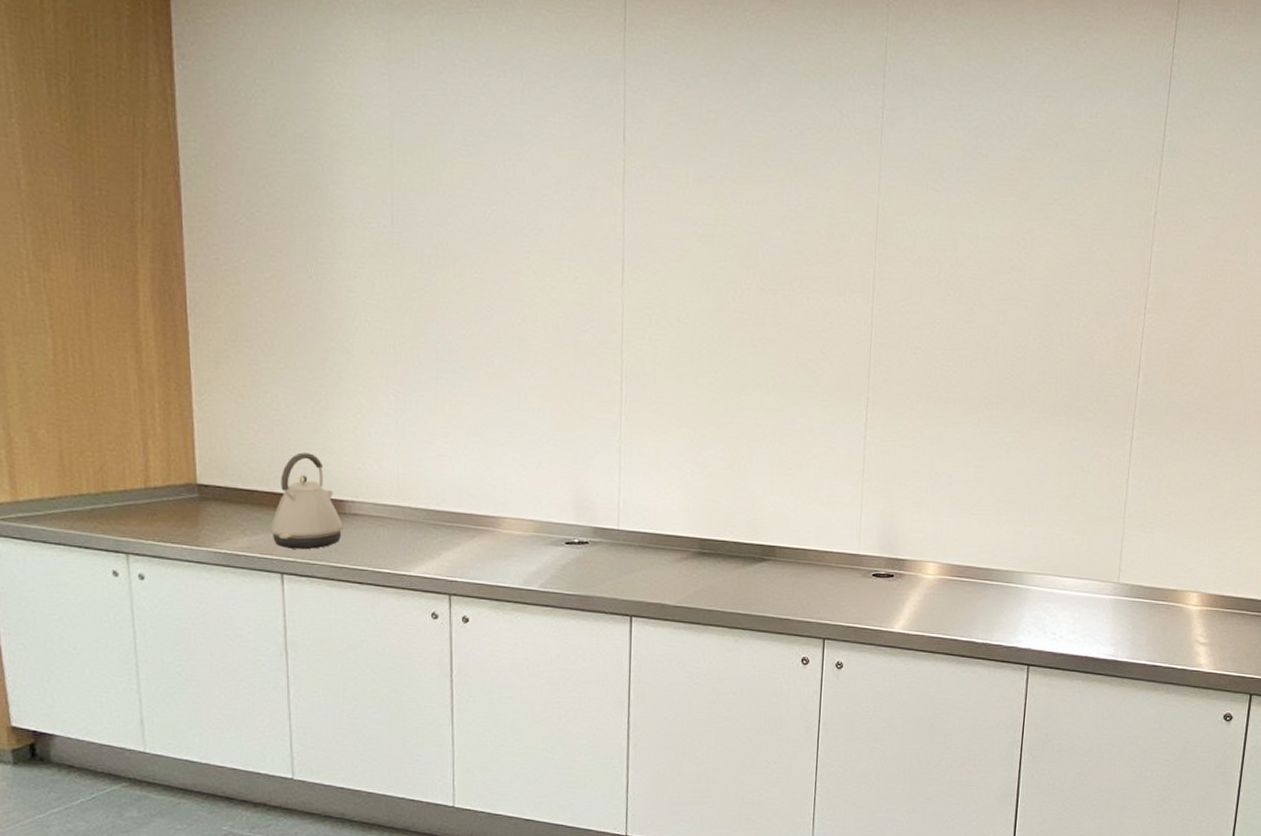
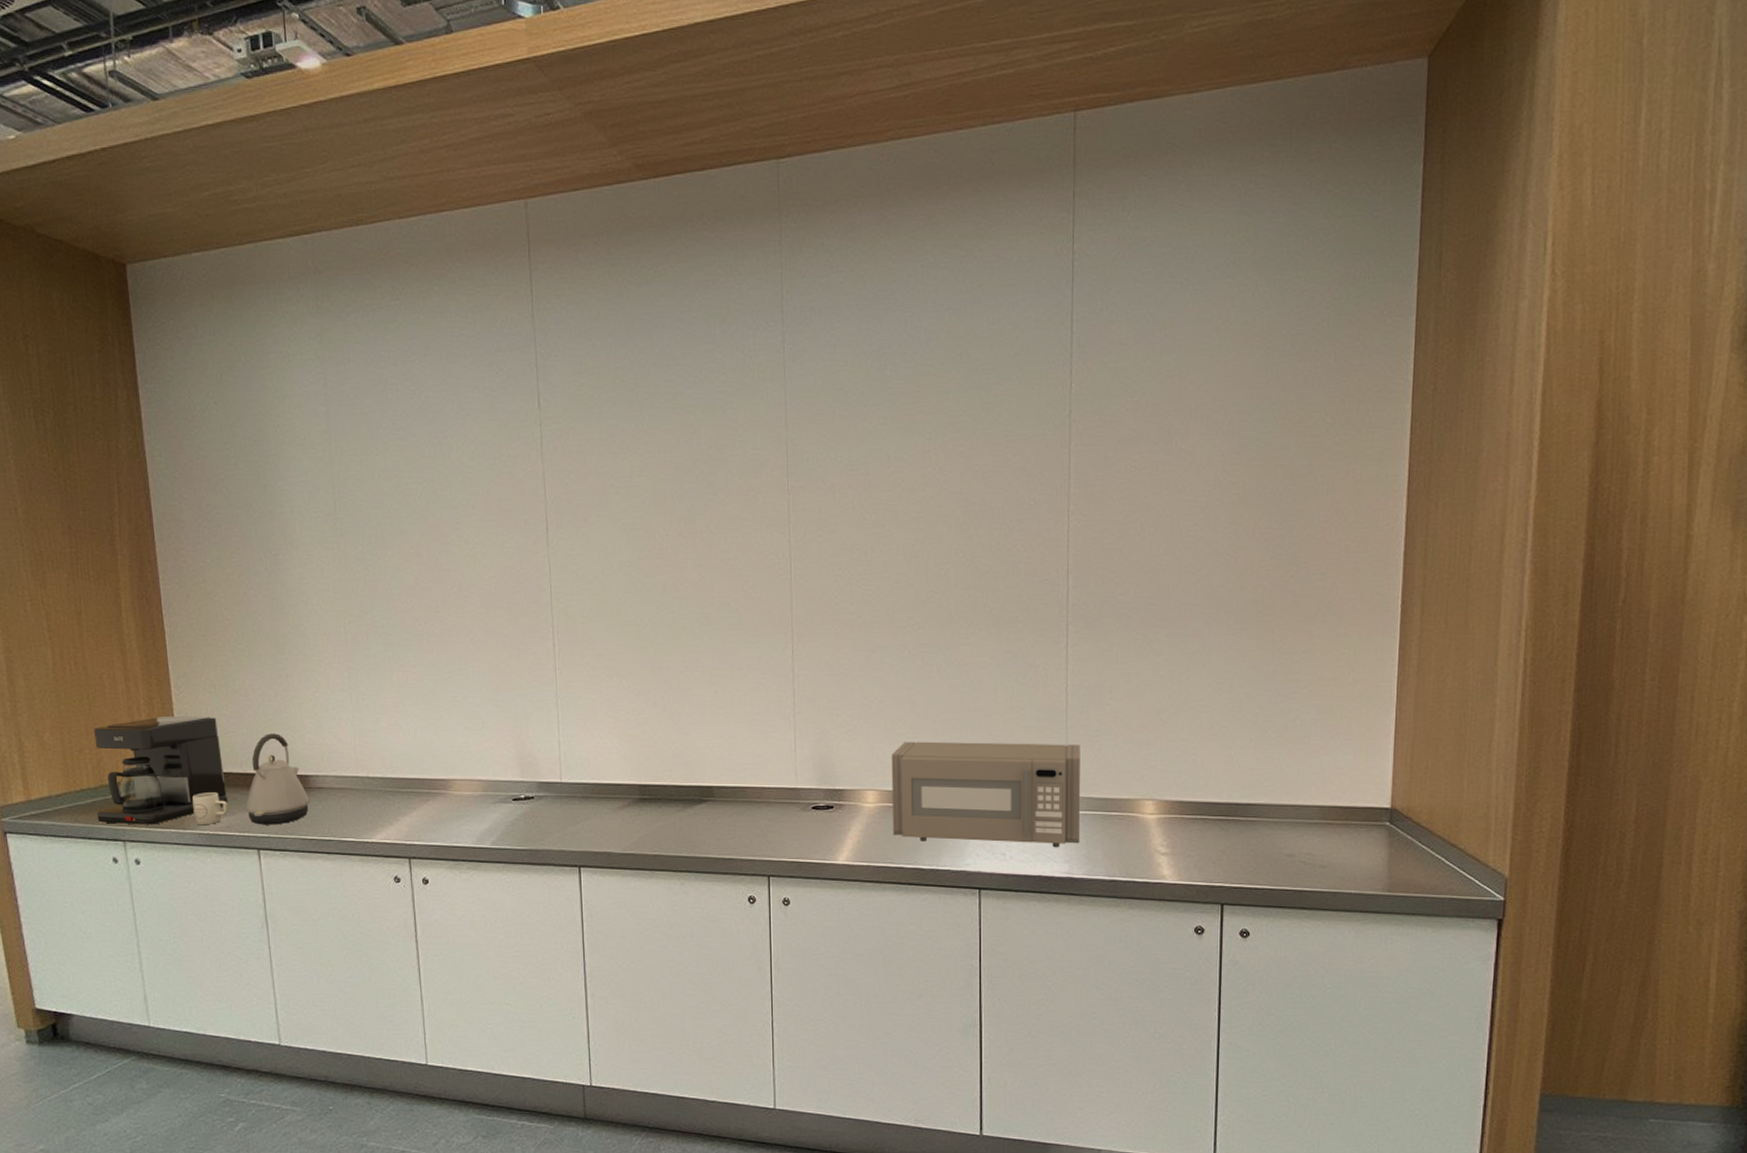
coffee maker: none [97,423,251,539] -> present [94,716,228,825]
mug: none [208,509,251,544] -> present [191,792,229,826]
microwave: none [950,517,1136,631] -> present [891,741,1080,848]

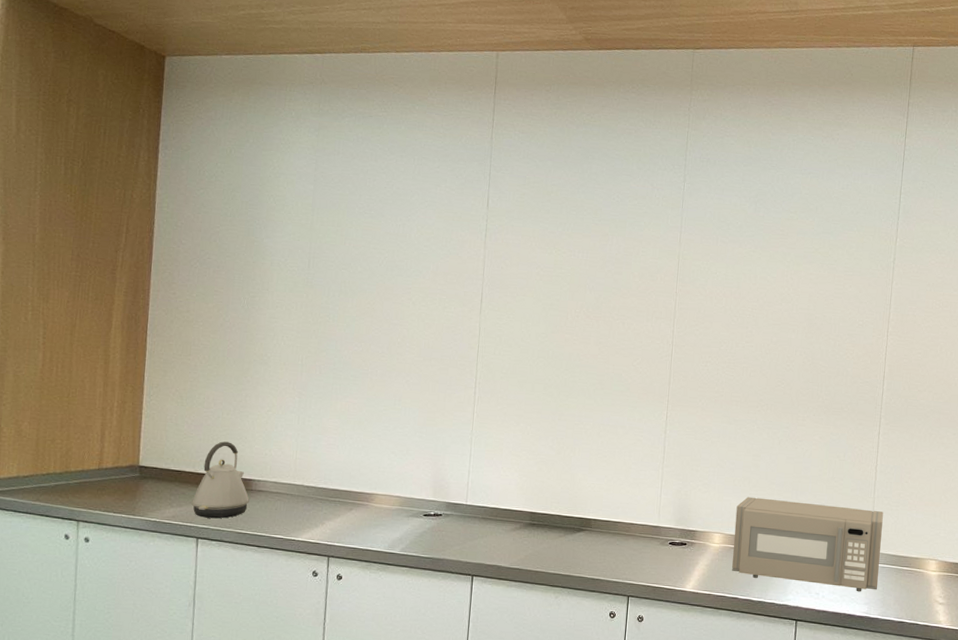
coffee maker: present [94,716,228,825] -> none [57,418,179,509]
mug: present [191,792,229,826] -> none [144,485,177,514]

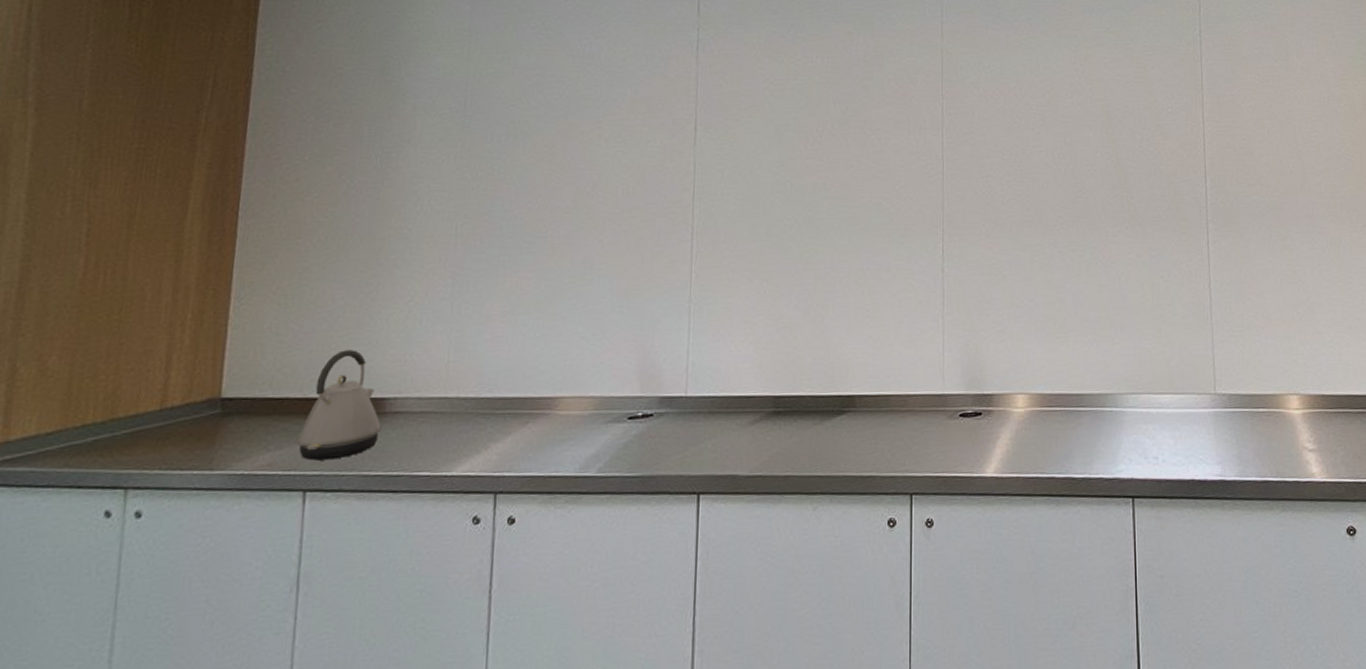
microwave: present [732,497,883,592] -> none [1041,339,1231,449]

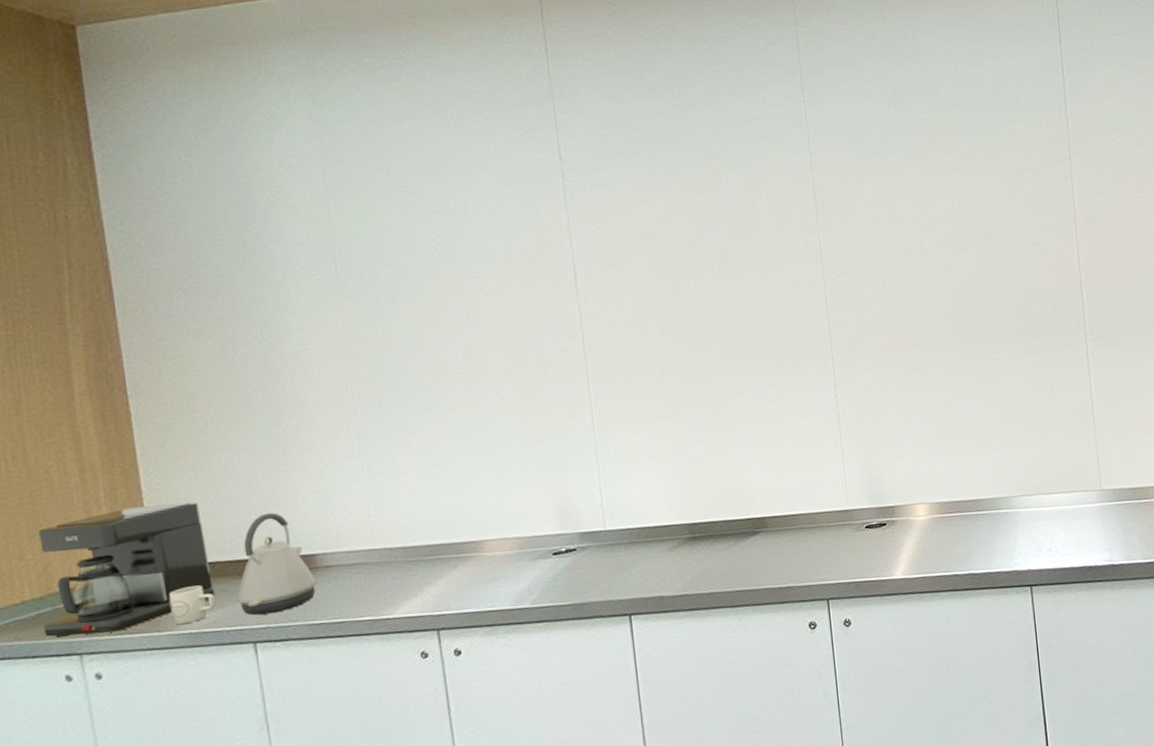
coffee maker: none [95,331,281,467] -> present [39,502,216,637]
mug: none [227,422,276,465] -> present [168,585,217,625]

